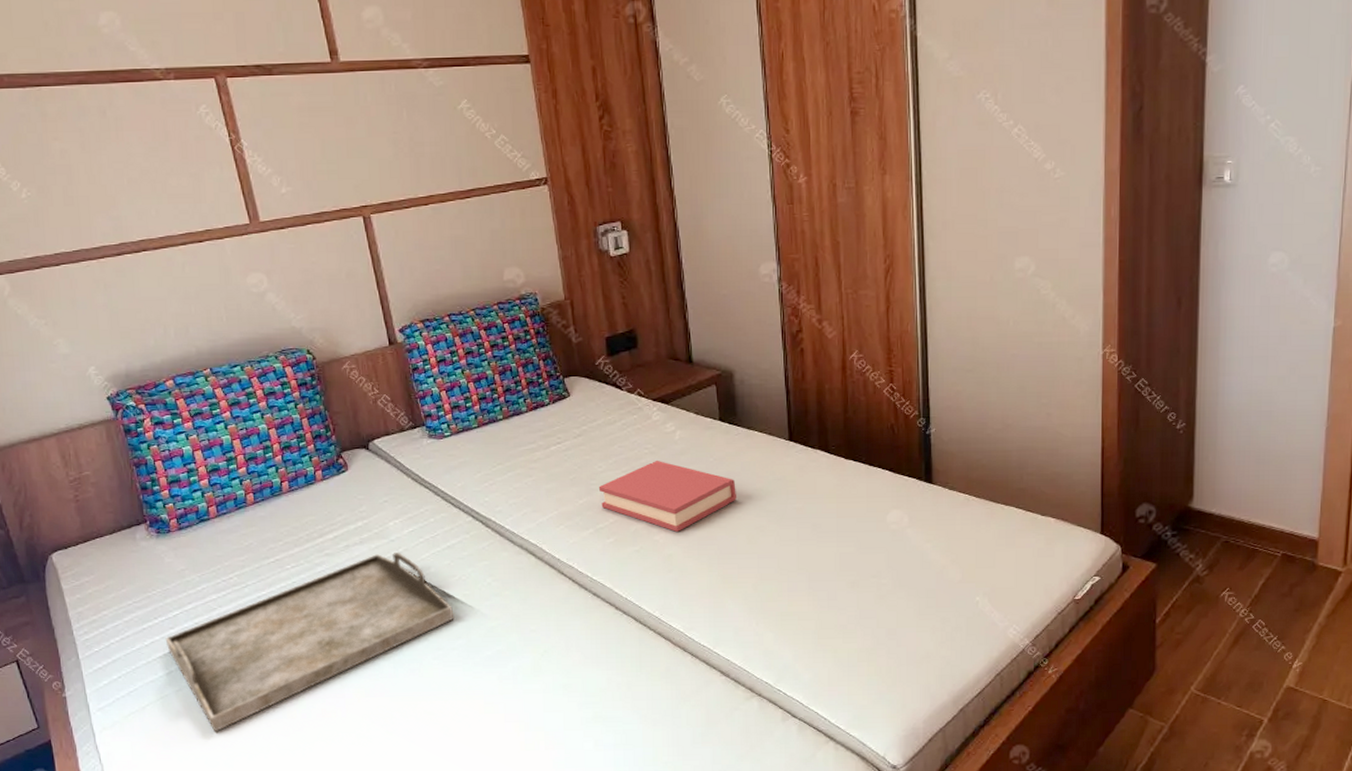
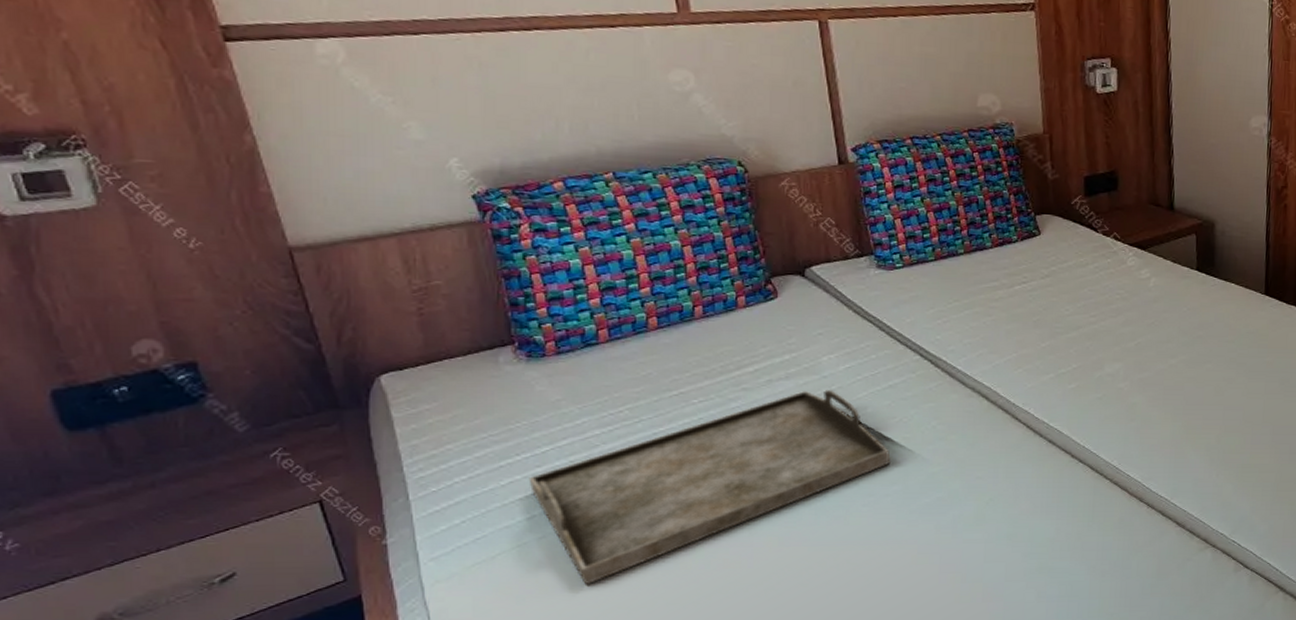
hardback book: present [598,461,736,532] -> none [1063,307,1208,380]

